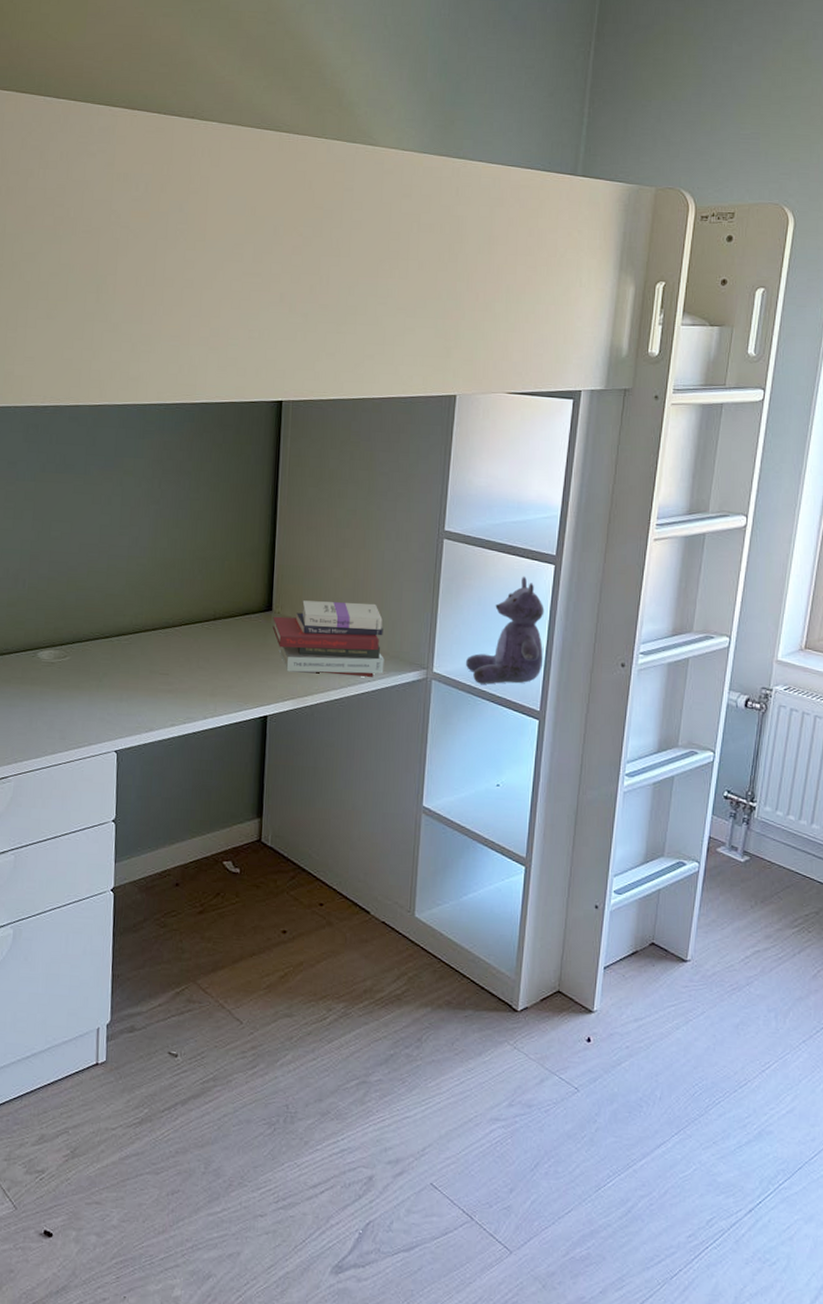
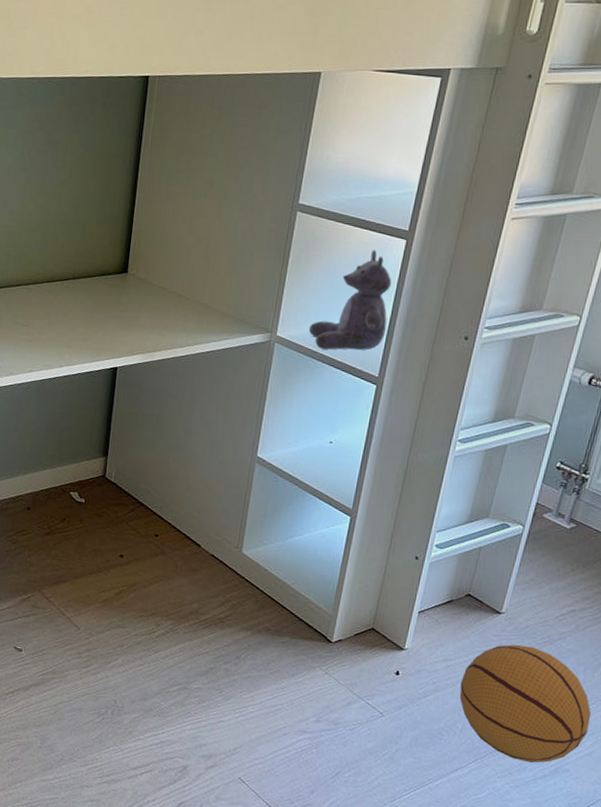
books: present [272,600,384,677] -> none [126,264,232,338]
basketball: none [654,994,787,1128] -> present [459,644,591,763]

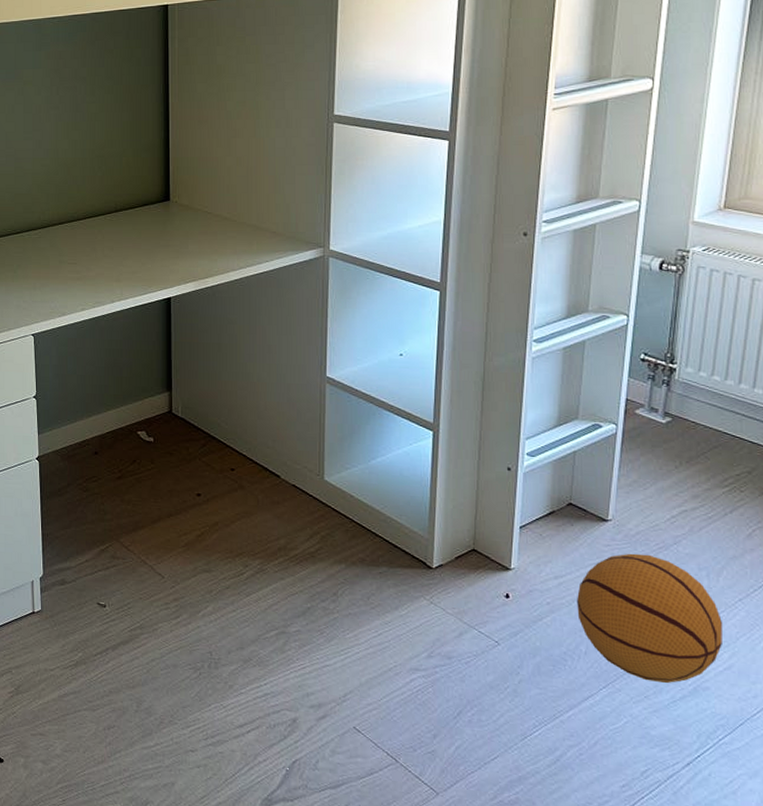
stuffed animal: present [308,249,392,350] -> none [361,153,441,259]

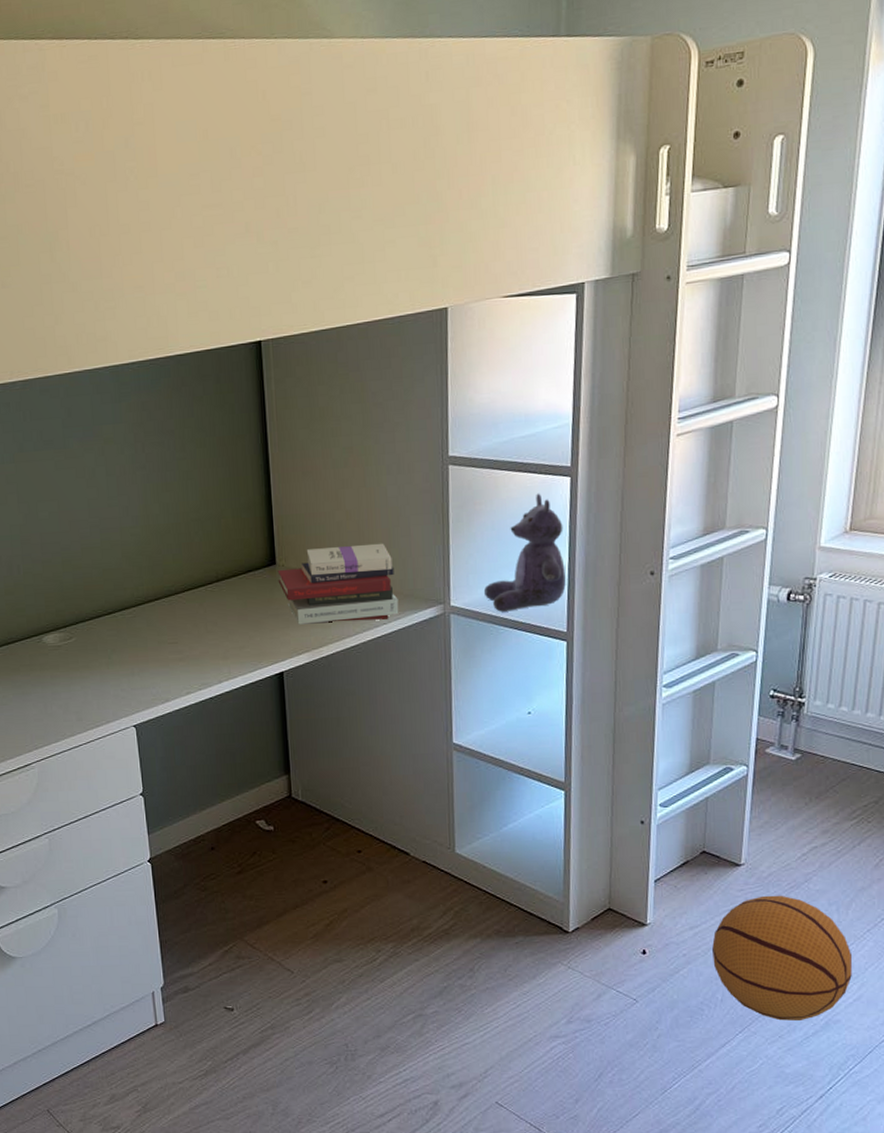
books: none [171,188,281,257] -> present [277,543,399,625]
stuffed animal: none [361,153,441,259] -> present [483,493,566,612]

